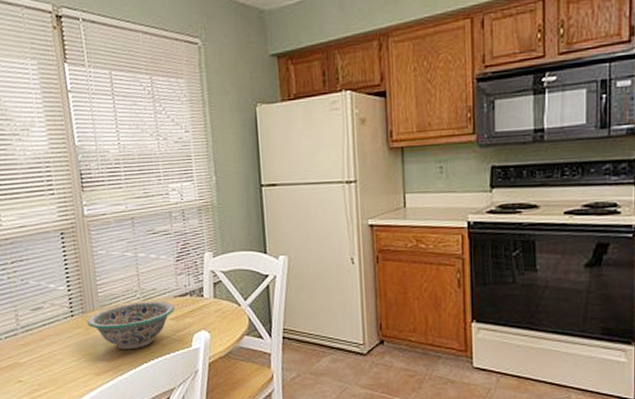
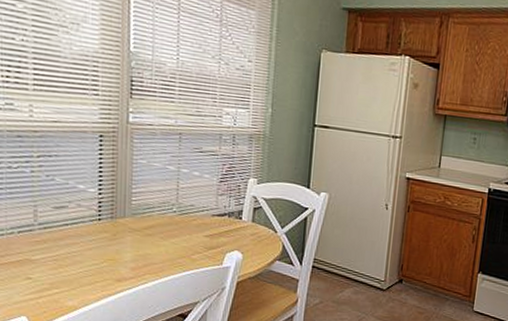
decorative bowl: present [86,300,176,350] -> none [115,215,212,261]

